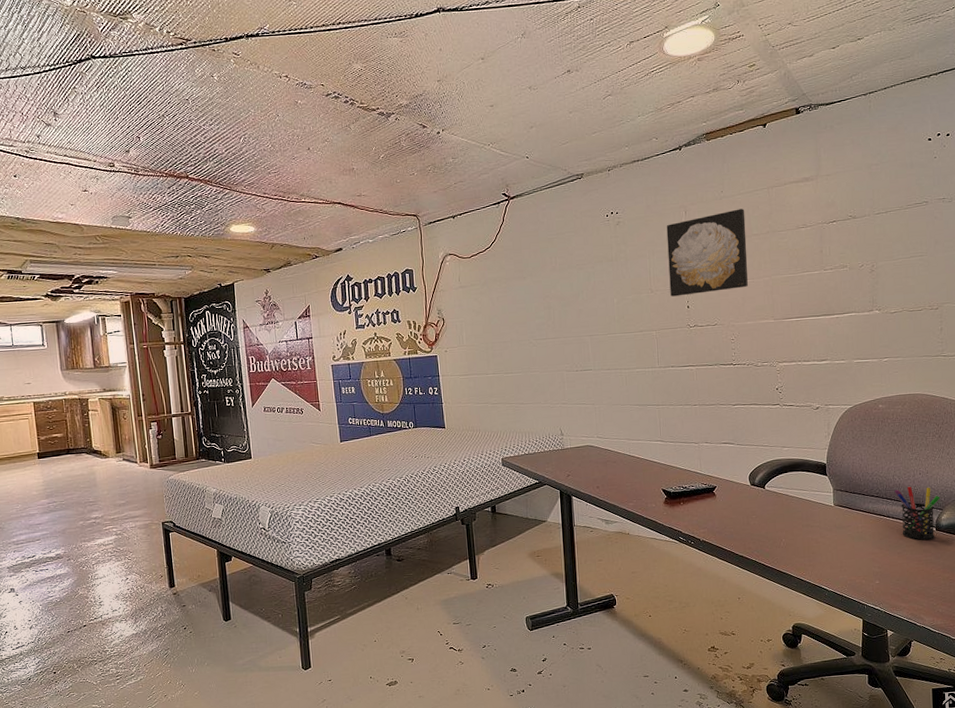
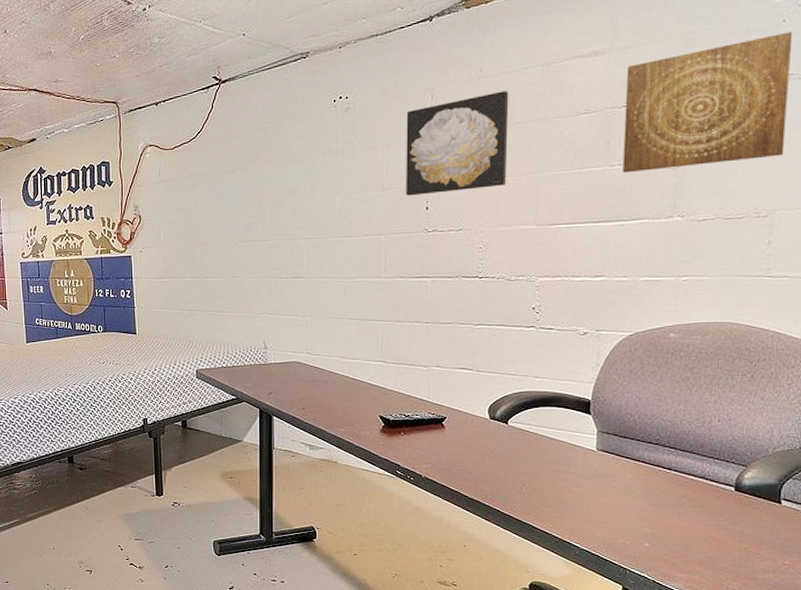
wall art: none [830,166,945,276] -> present [622,31,793,173]
pen holder: present [895,486,940,540] -> none [681,434,745,501]

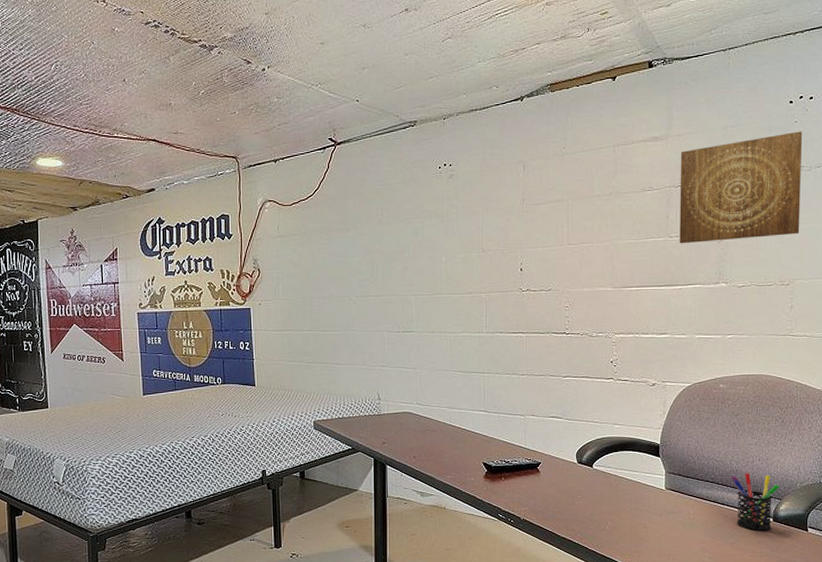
wall art: present [406,91,509,196] -> none [502,167,588,258]
pen holder: none [681,434,745,501] -> present [731,473,779,531]

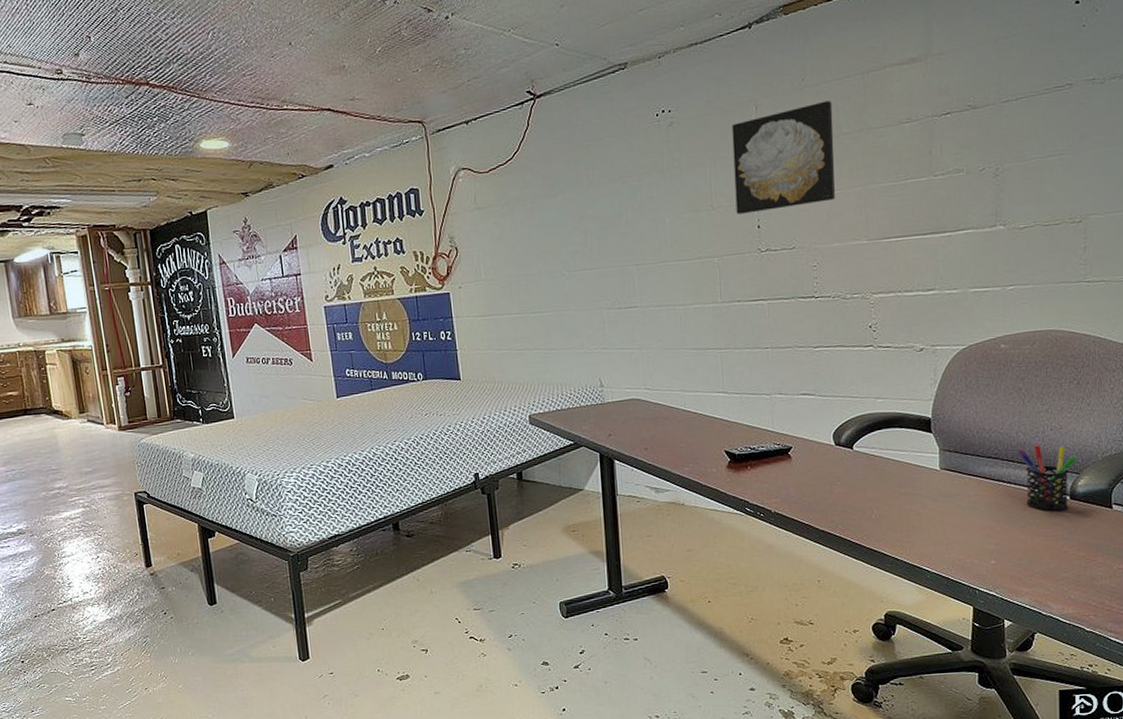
wall art: none [502,167,588,258] -> present [731,100,835,215]
wall art: present [679,131,803,244] -> none [943,36,1093,183]

